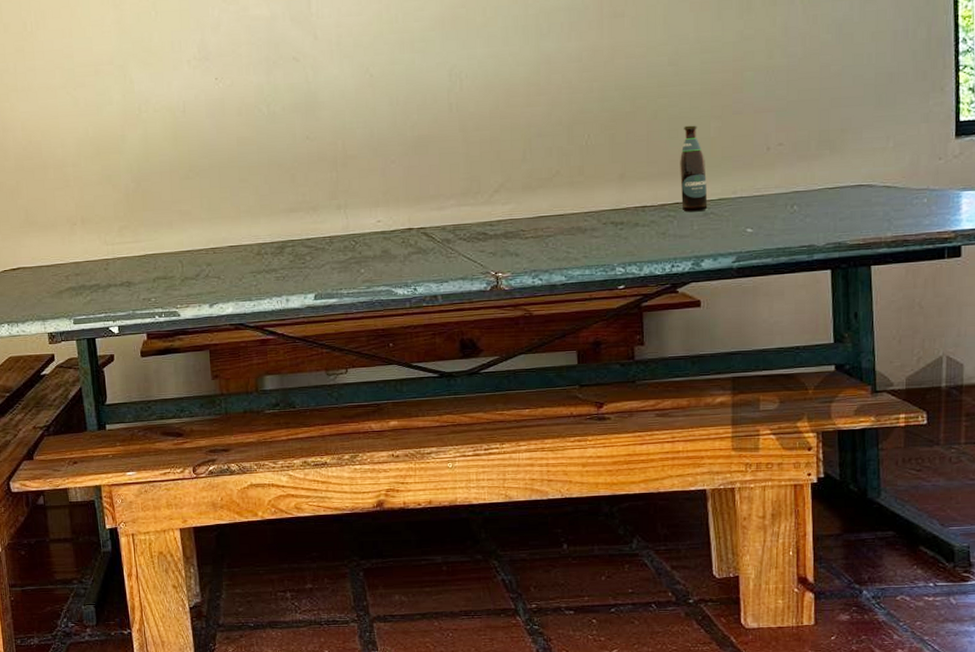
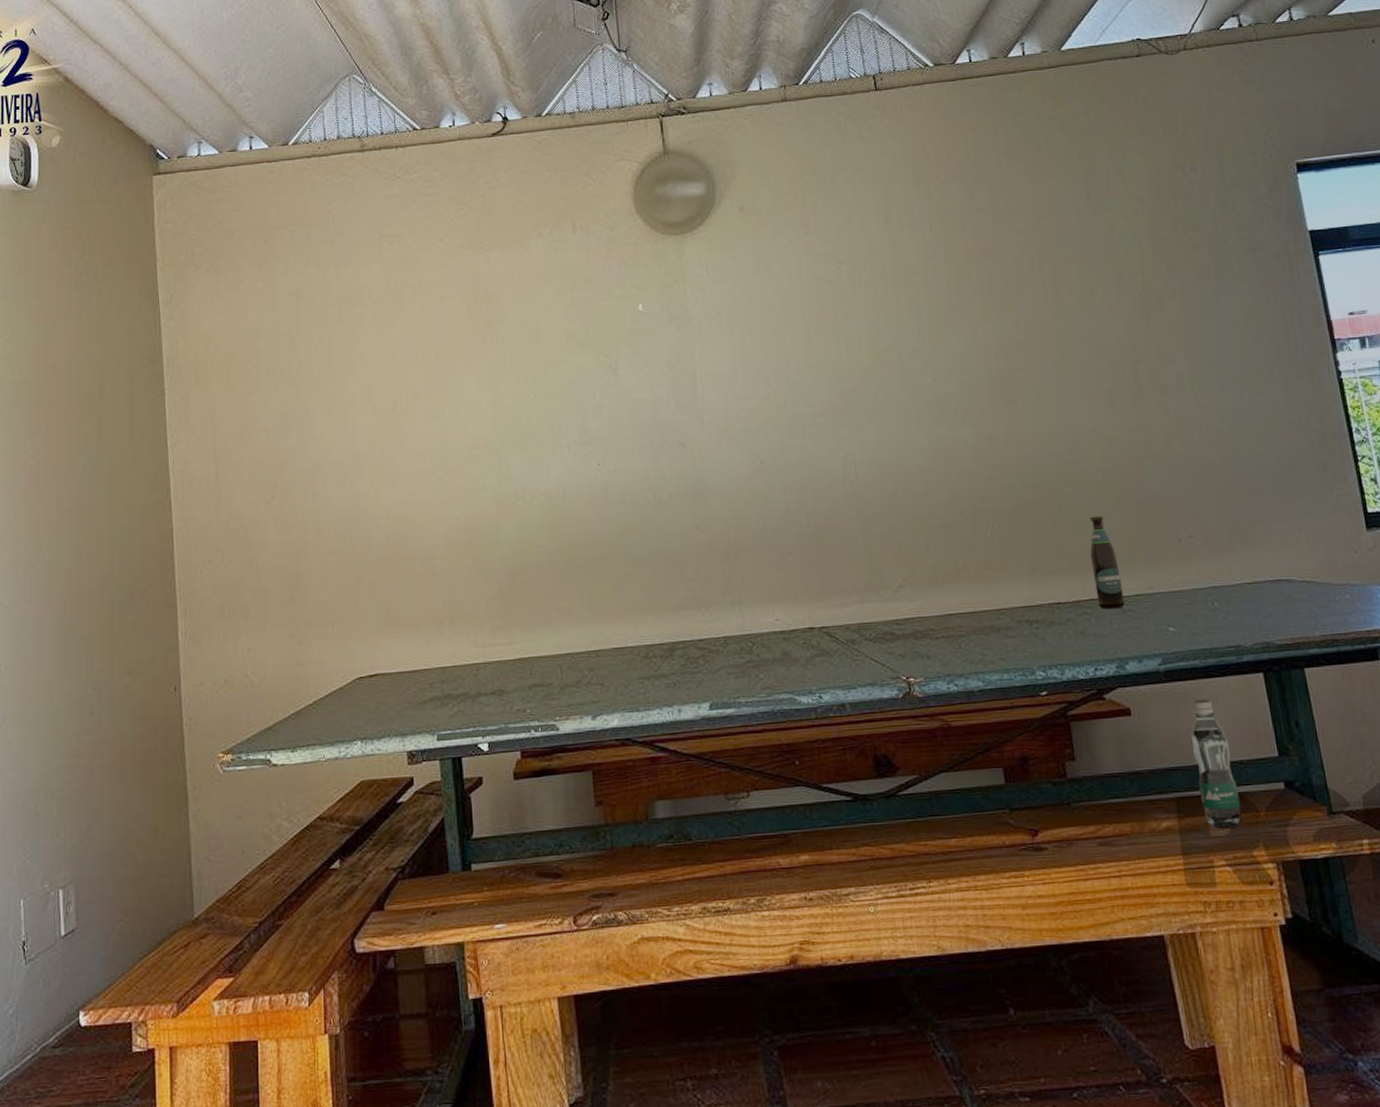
bottle: none [753,293,792,404] -> present [1190,700,1243,830]

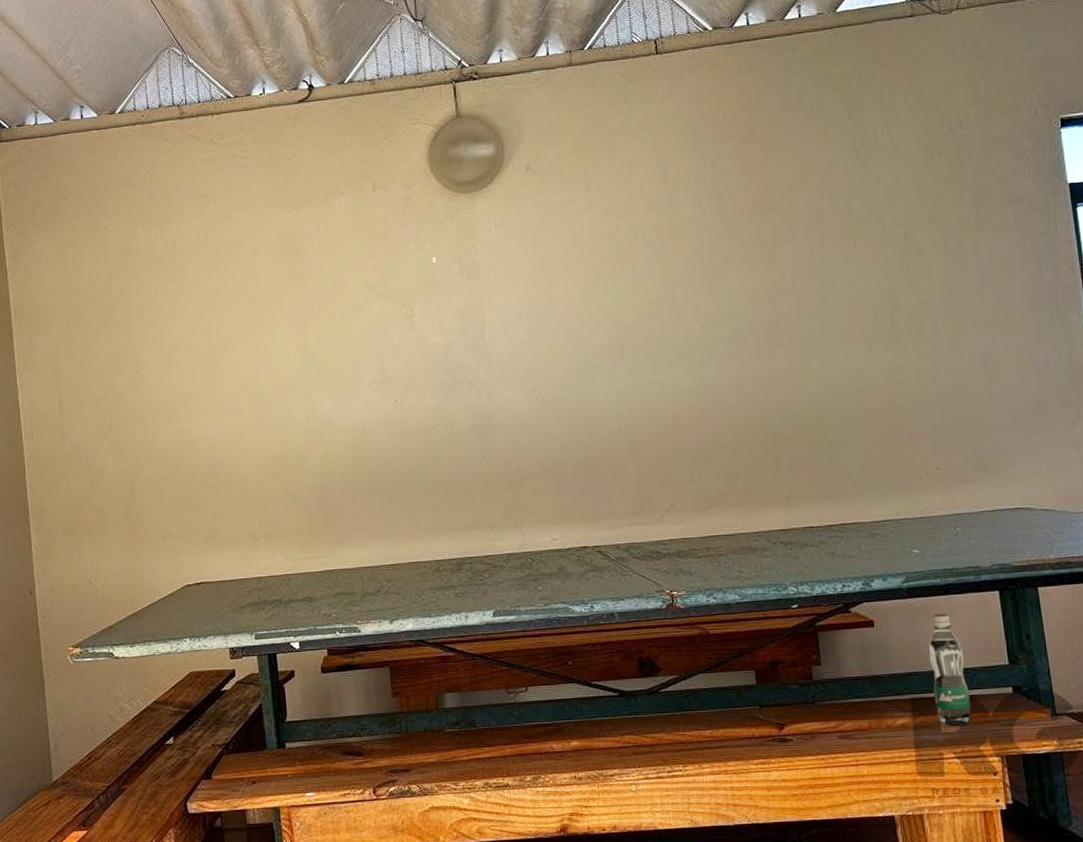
bottle: present [1090,515,1125,610] -> none [843,449,874,533]

